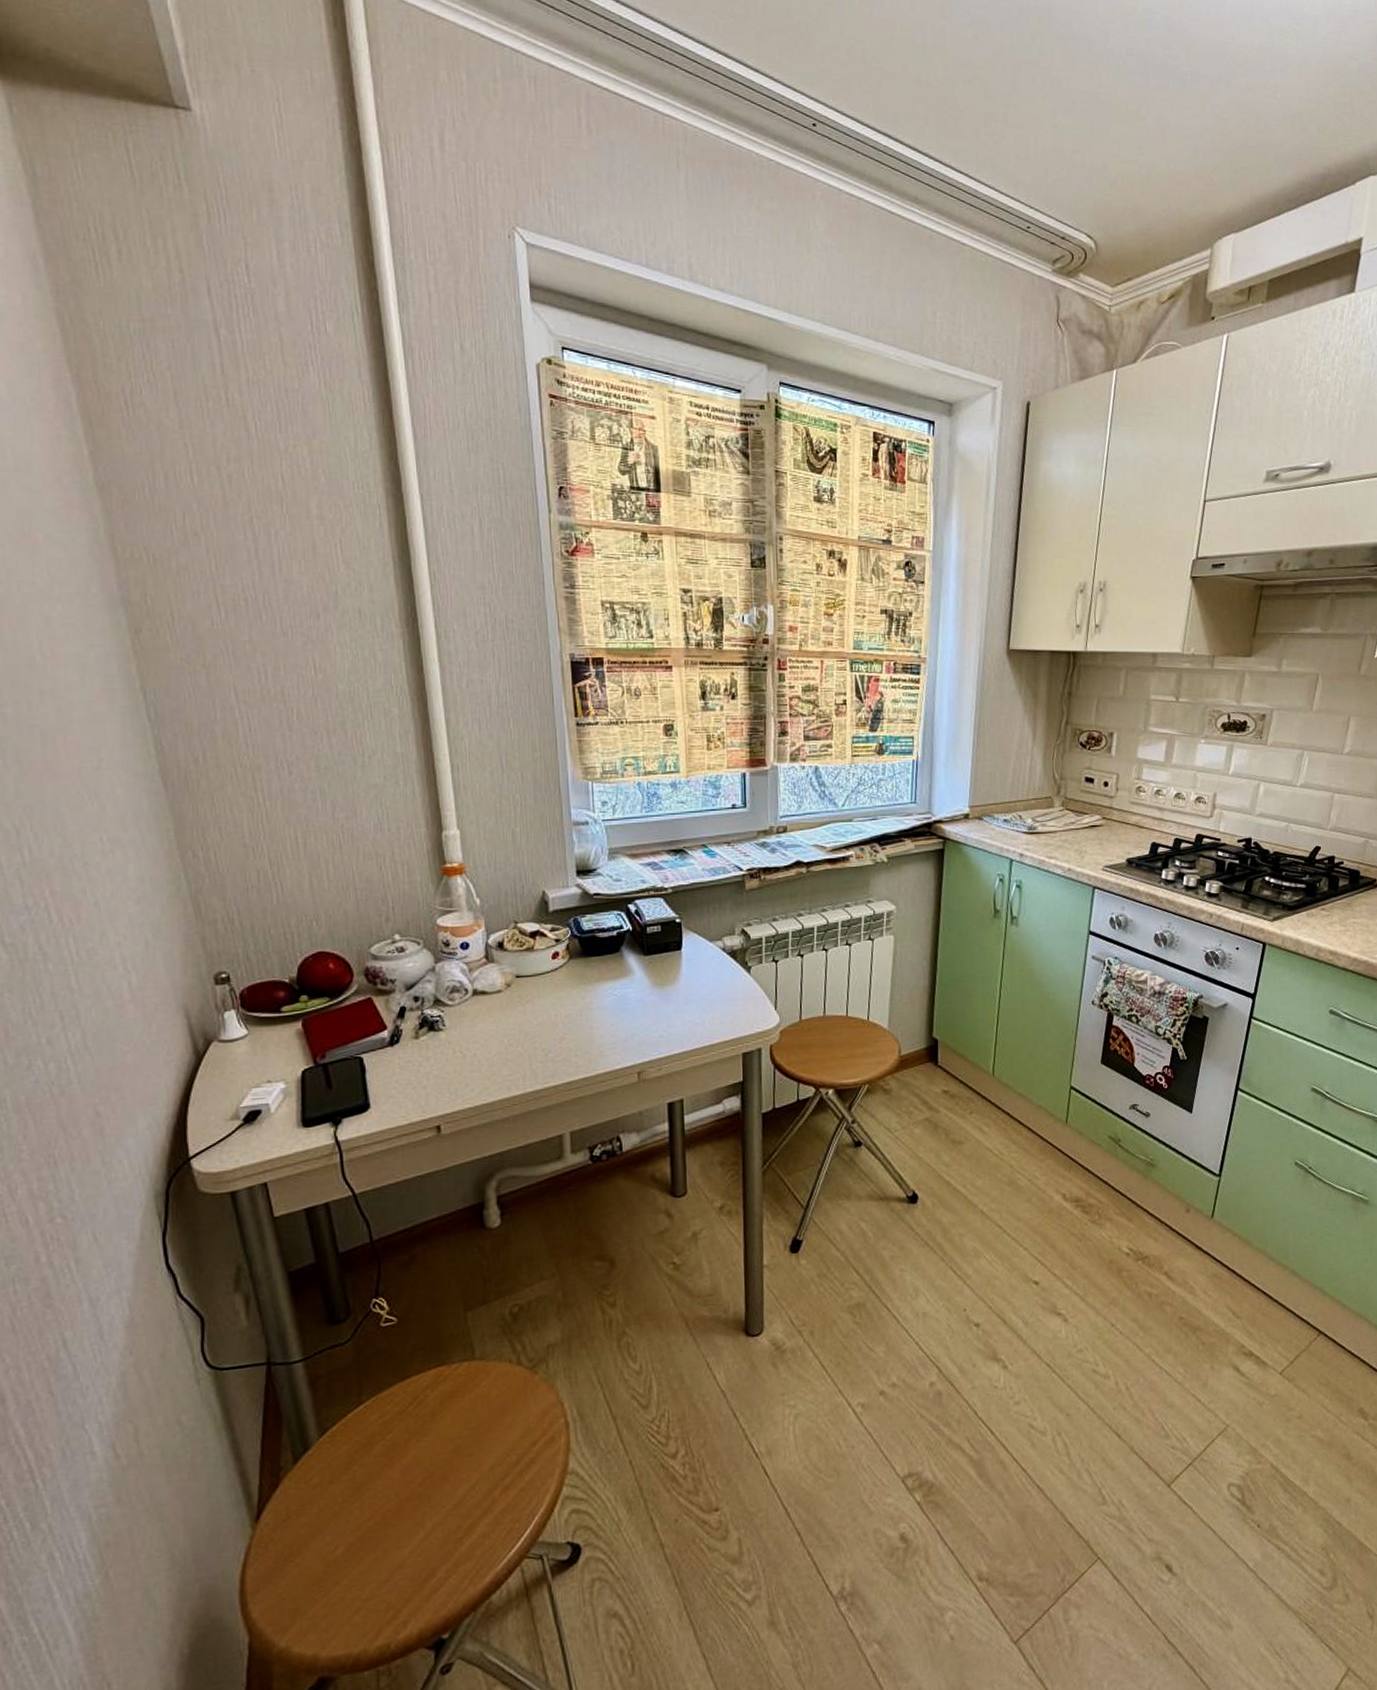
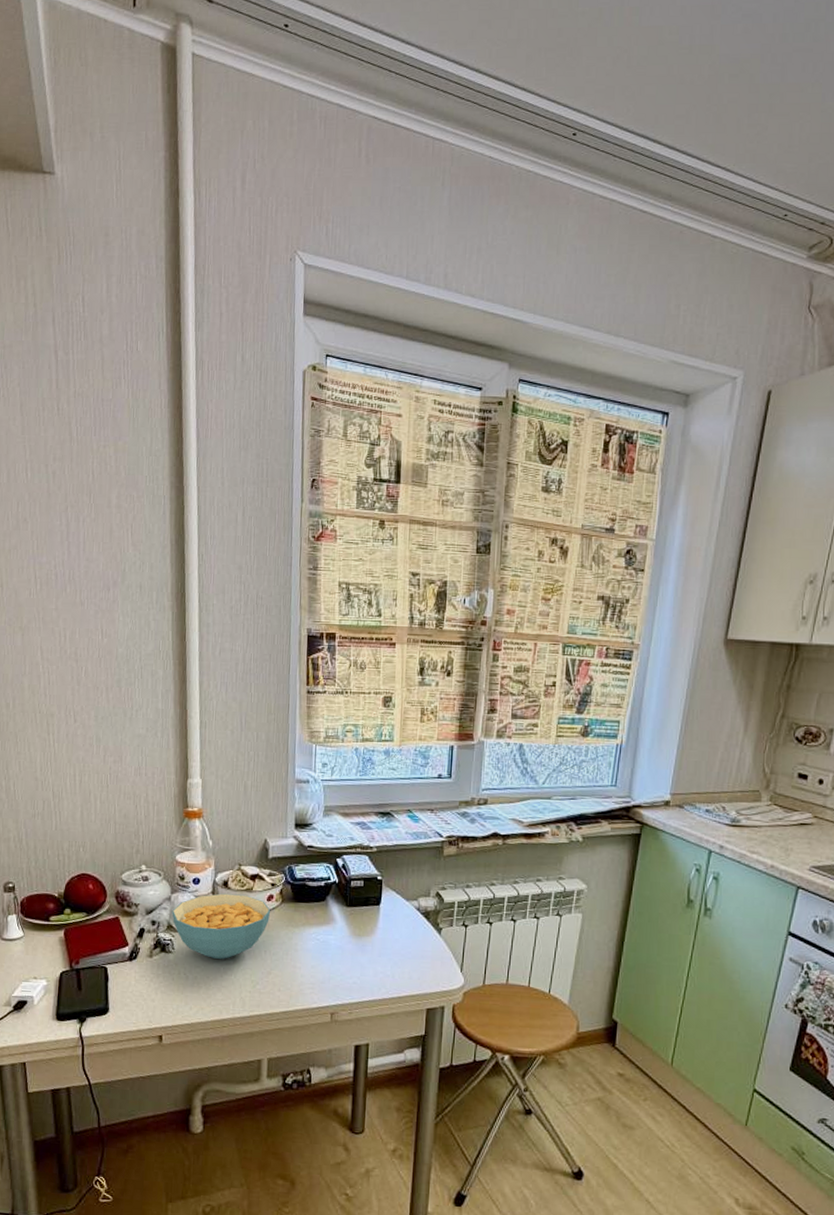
cereal bowl: none [438,955,558,1031] -> present [172,893,271,959]

